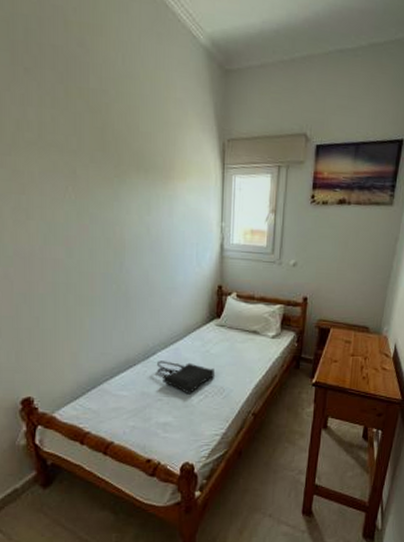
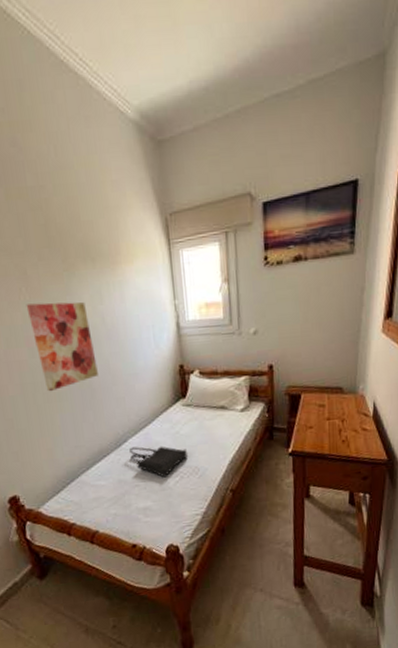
wall art: none [70,203,136,295] -> present [26,302,98,392]

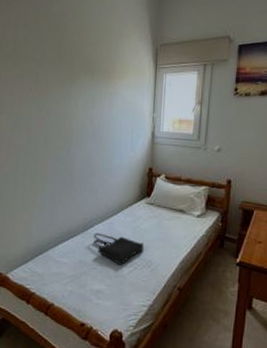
wall art: present [26,302,98,392] -> none [32,101,80,174]

